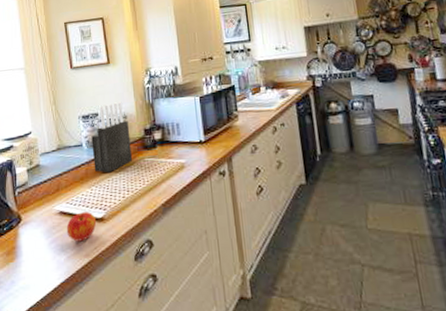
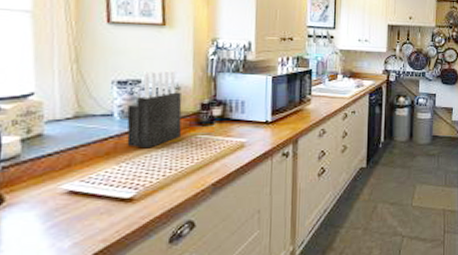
apple: present [66,212,97,242] -> none [76,191,123,226]

